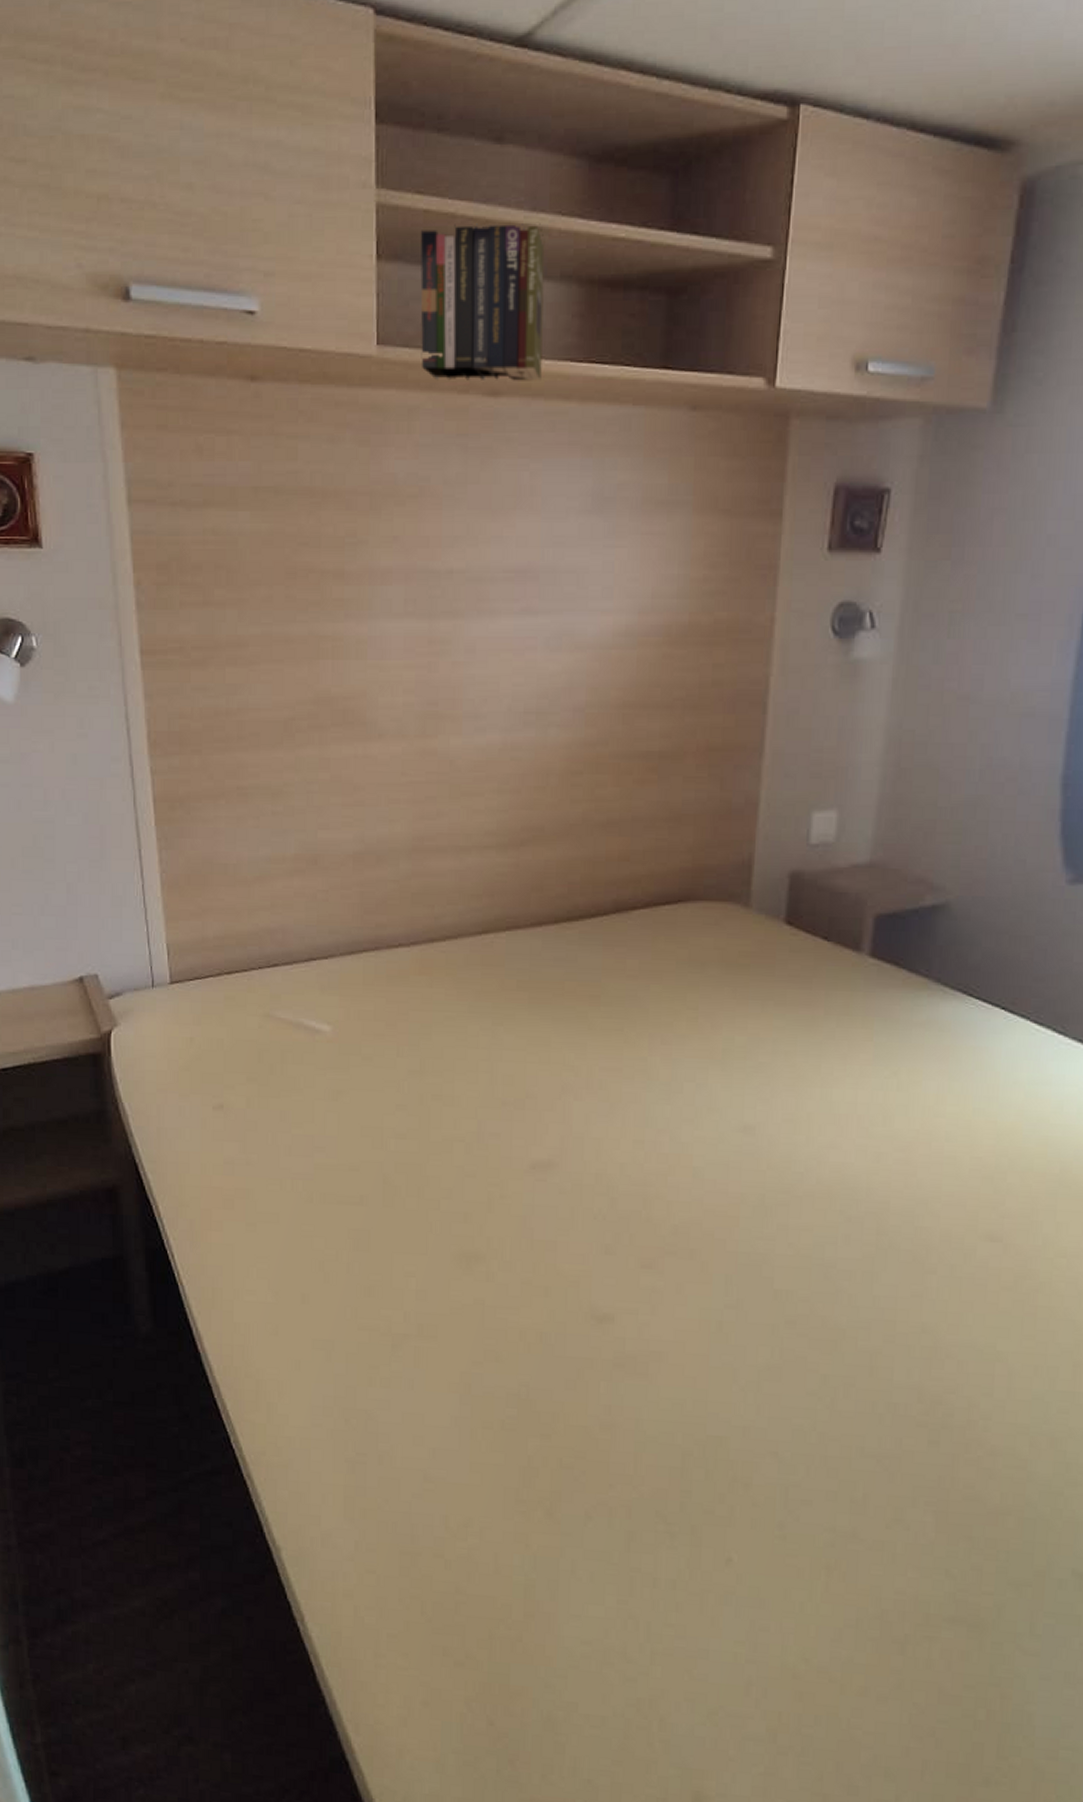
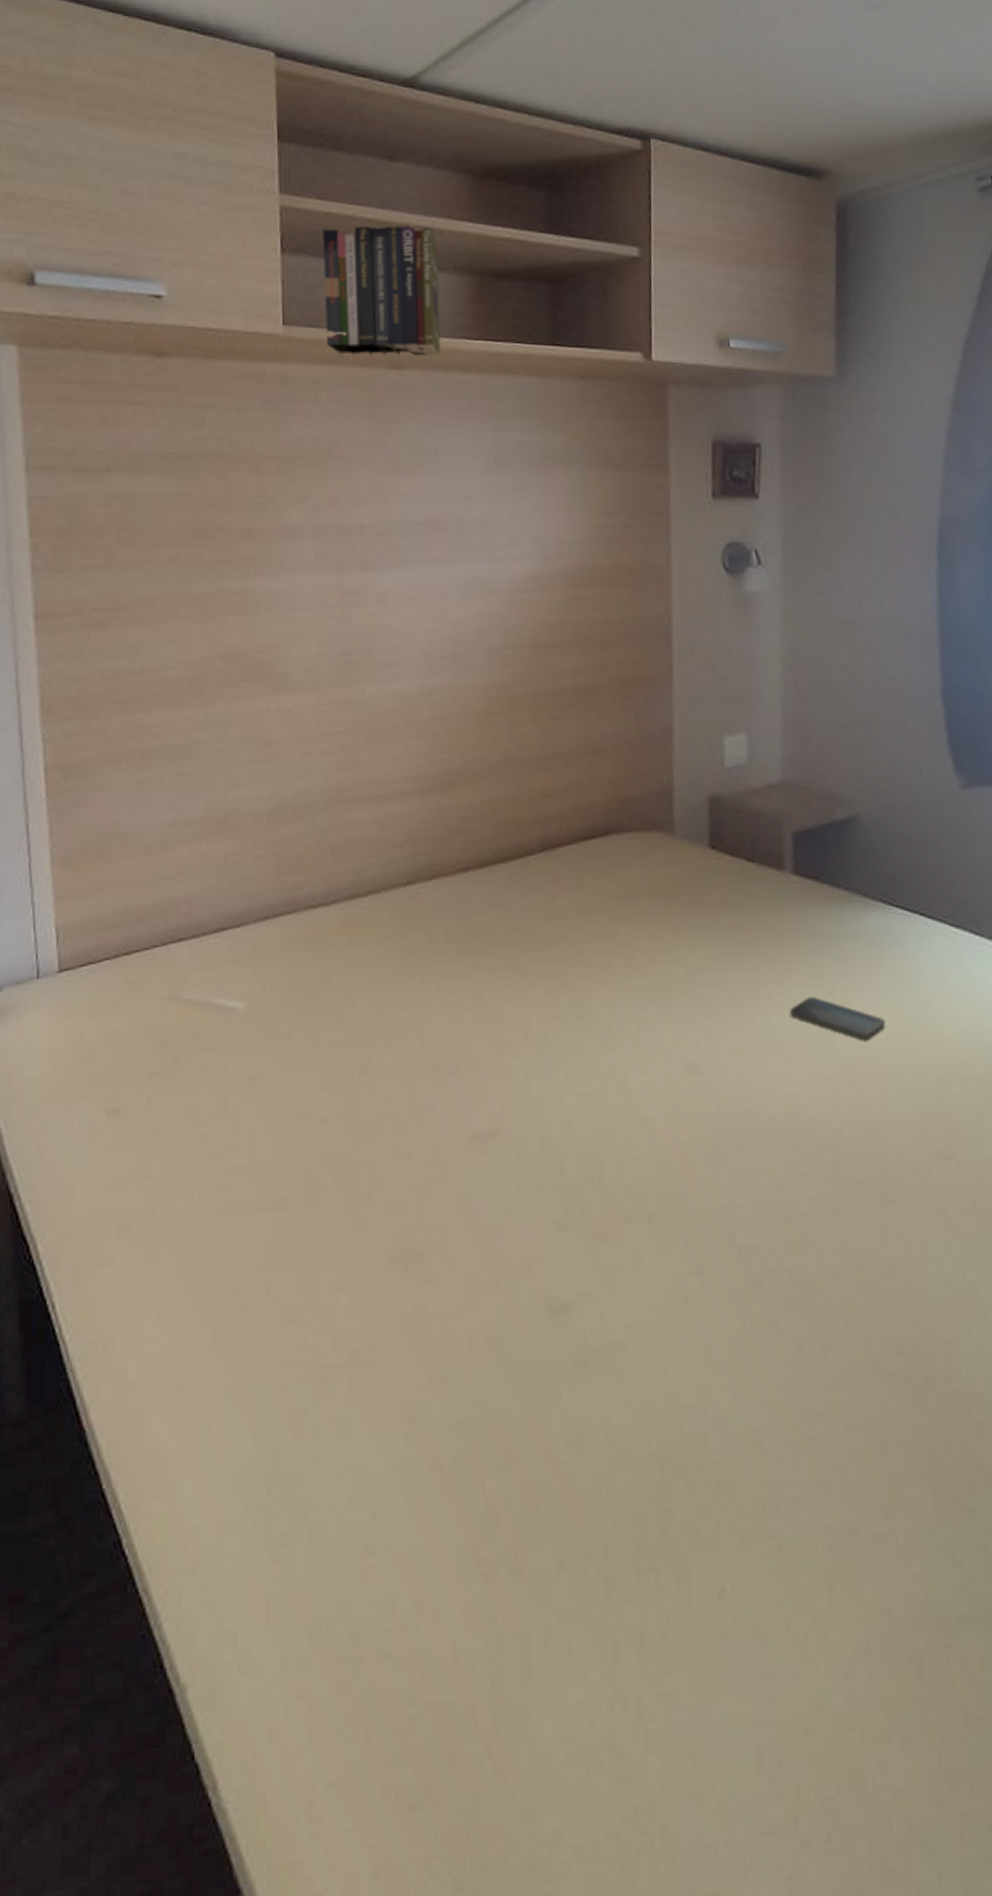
smartphone: none [850,1075,948,1122] -> present [790,996,885,1040]

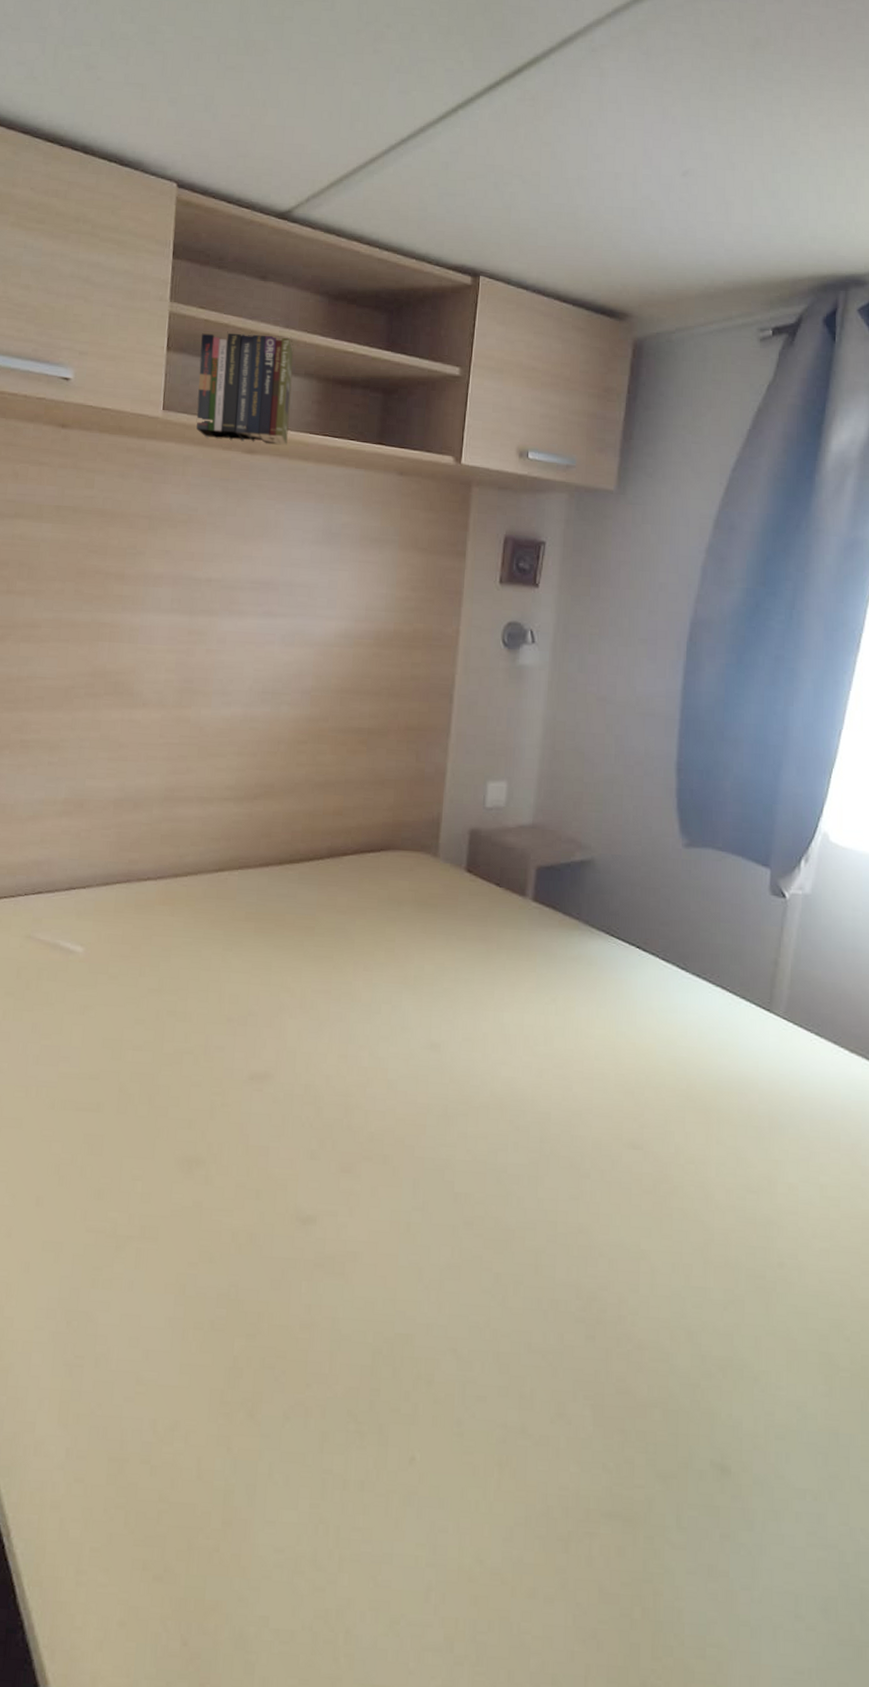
smartphone: present [790,996,885,1040] -> none [518,1001,597,1043]

